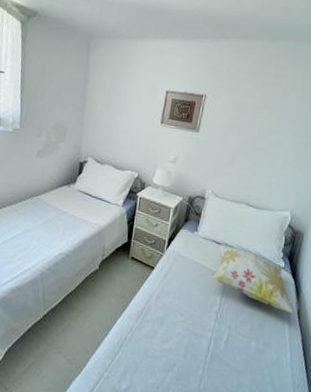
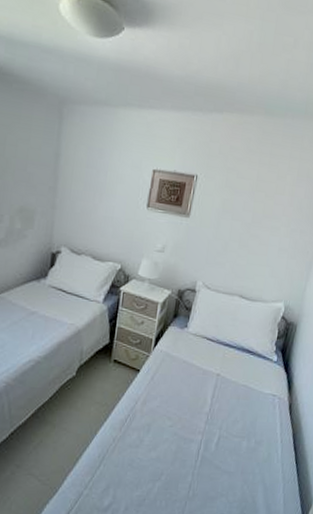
decorative pillow: present [211,244,295,314] -> none [202,340,287,409]

